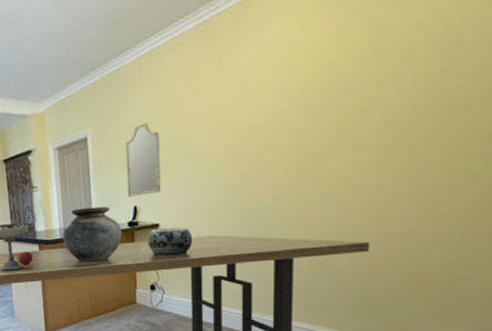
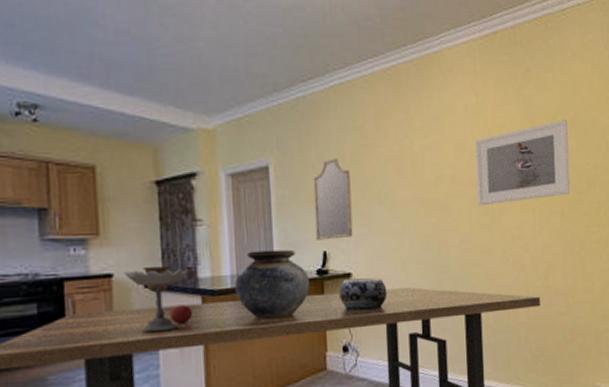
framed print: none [296,35,432,152] -> present [475,120,570,206]

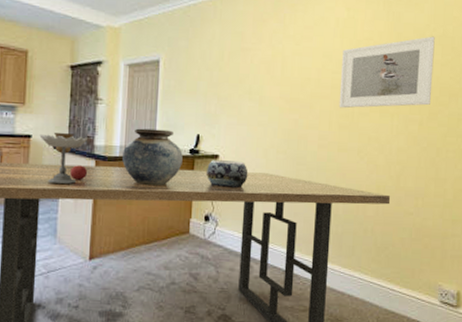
home mirror: present [313,158,353,240] -> none [192,57,227,125]

